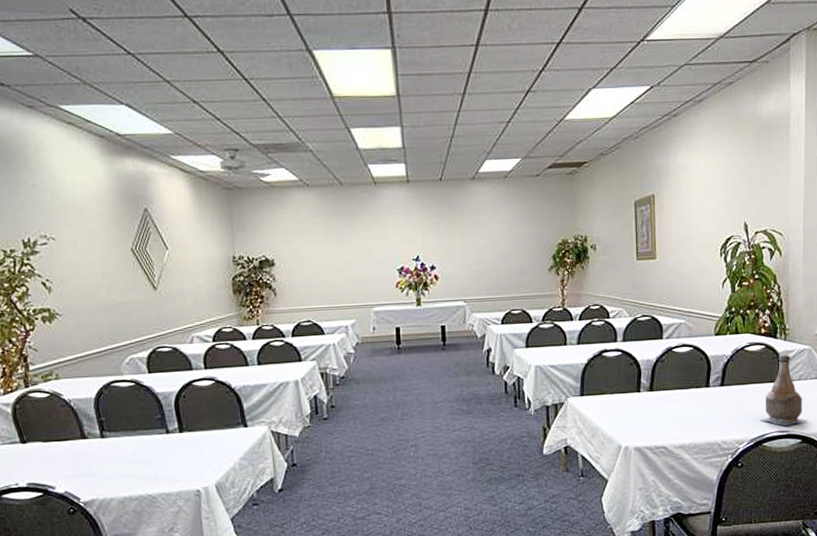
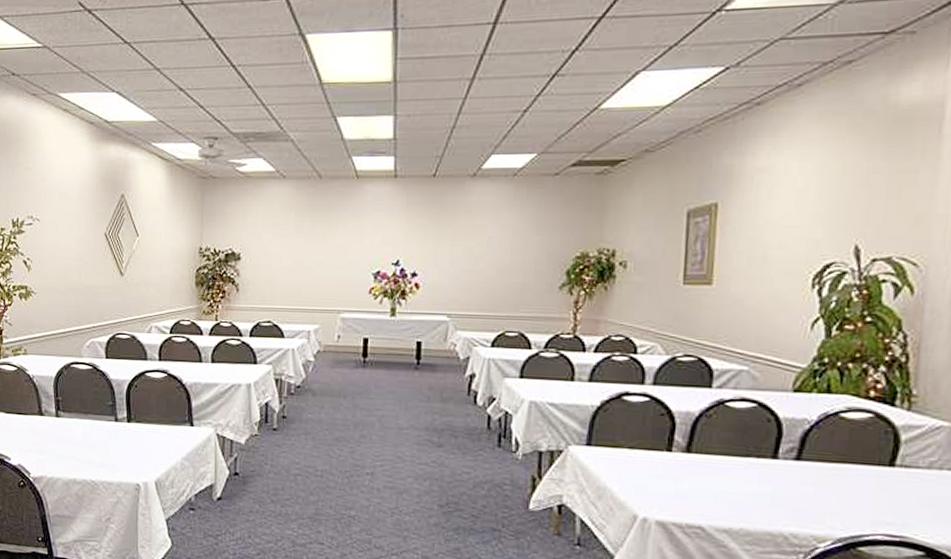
bottle: present [759,354,808,426] -> none [854,429,939,529]

